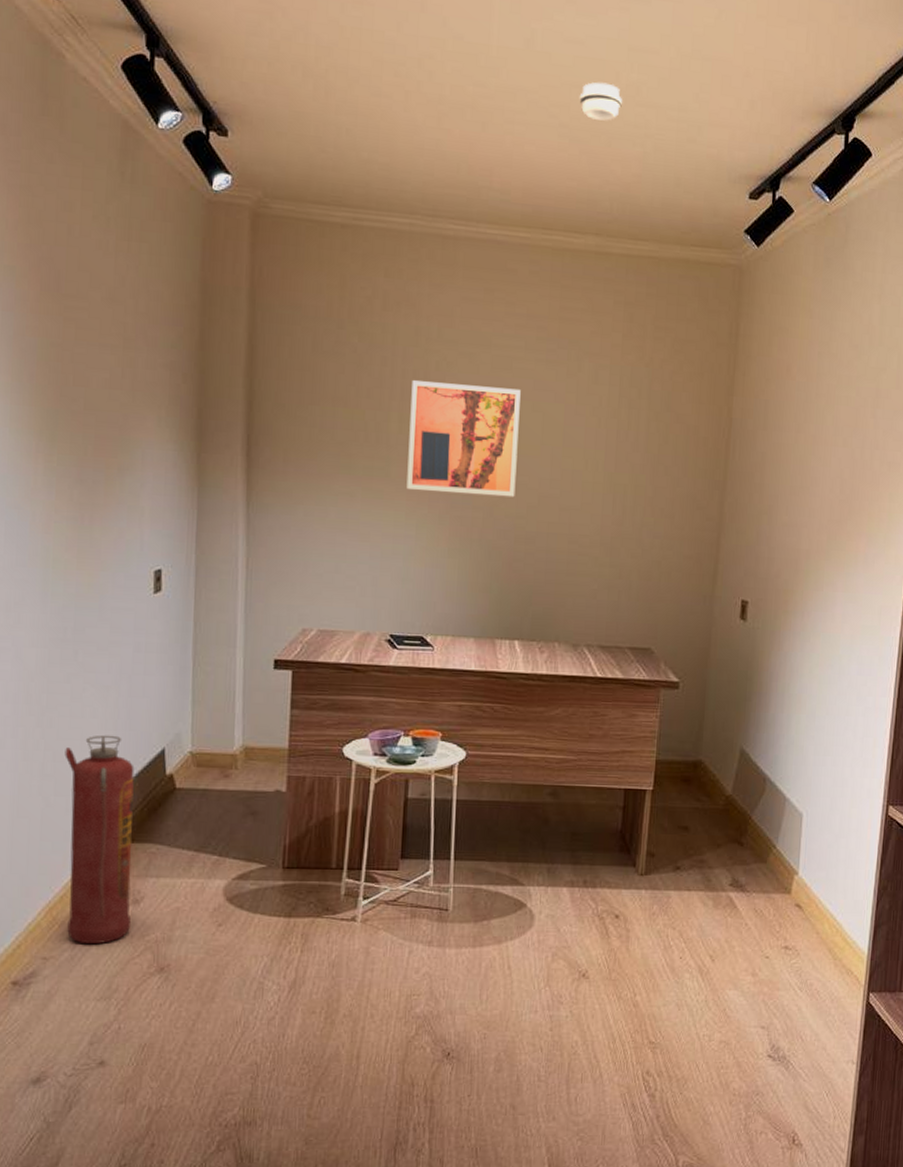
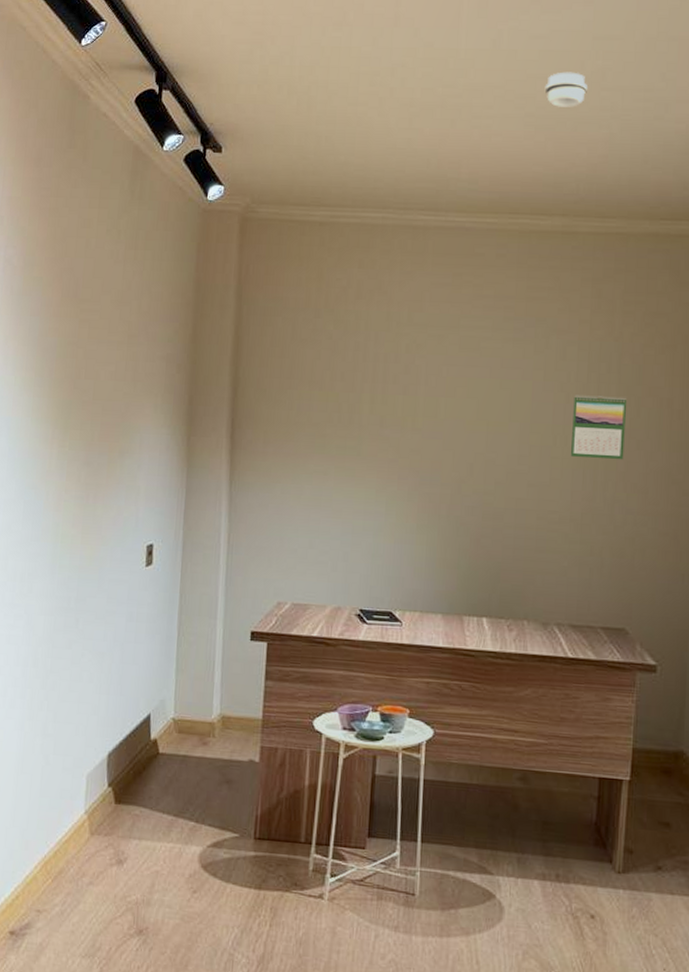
fire extinguisher: present [65,735,135,945] -> none [59,698,123,902]
wall art: present [406,380,521,498] -> none [377,363,488,474]
calendar: none [601,419,657,486] -> present [570,395,628,460]

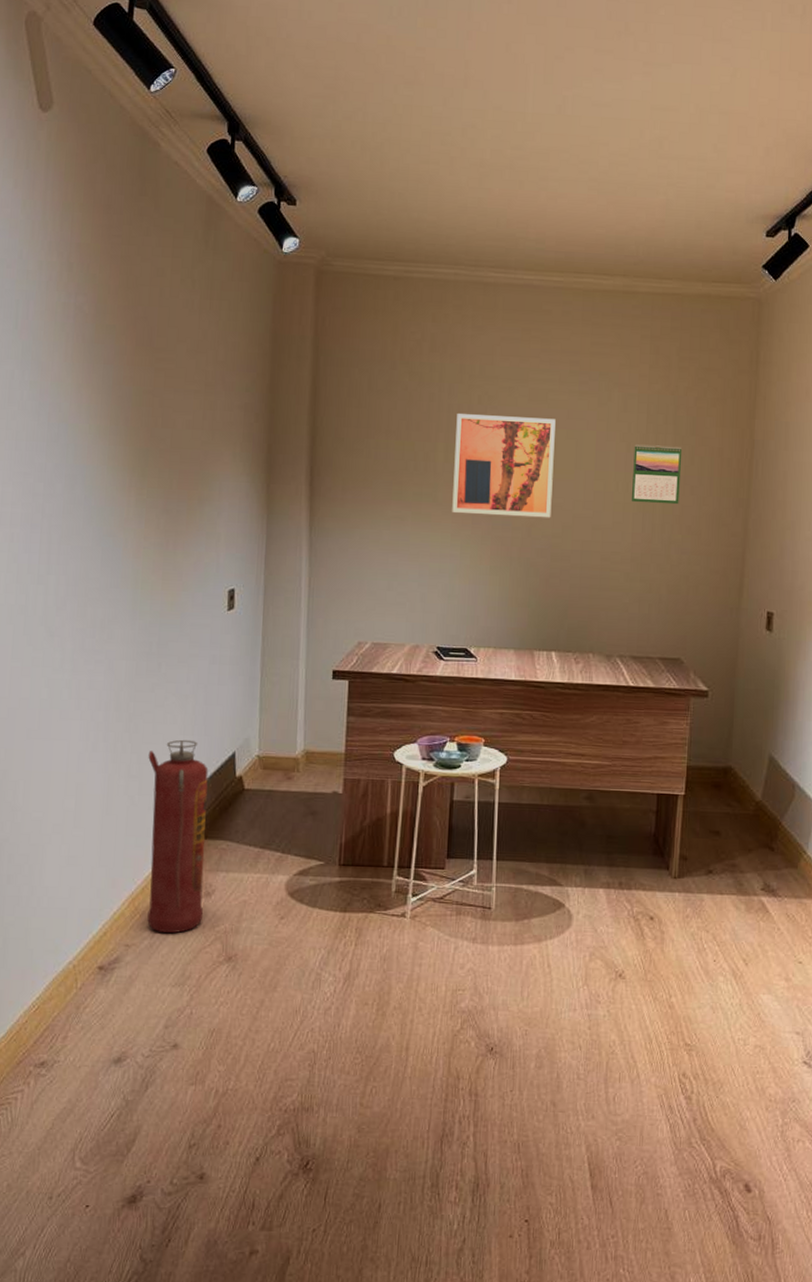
fire extinguisher: none [59,698,123,902] -> present [147,739,209,934]
wall art: none [377,363,488,474] -> present [452,414,556,518]
smoke detector: present [544,72,587,107] -> none [606,139,646,174]

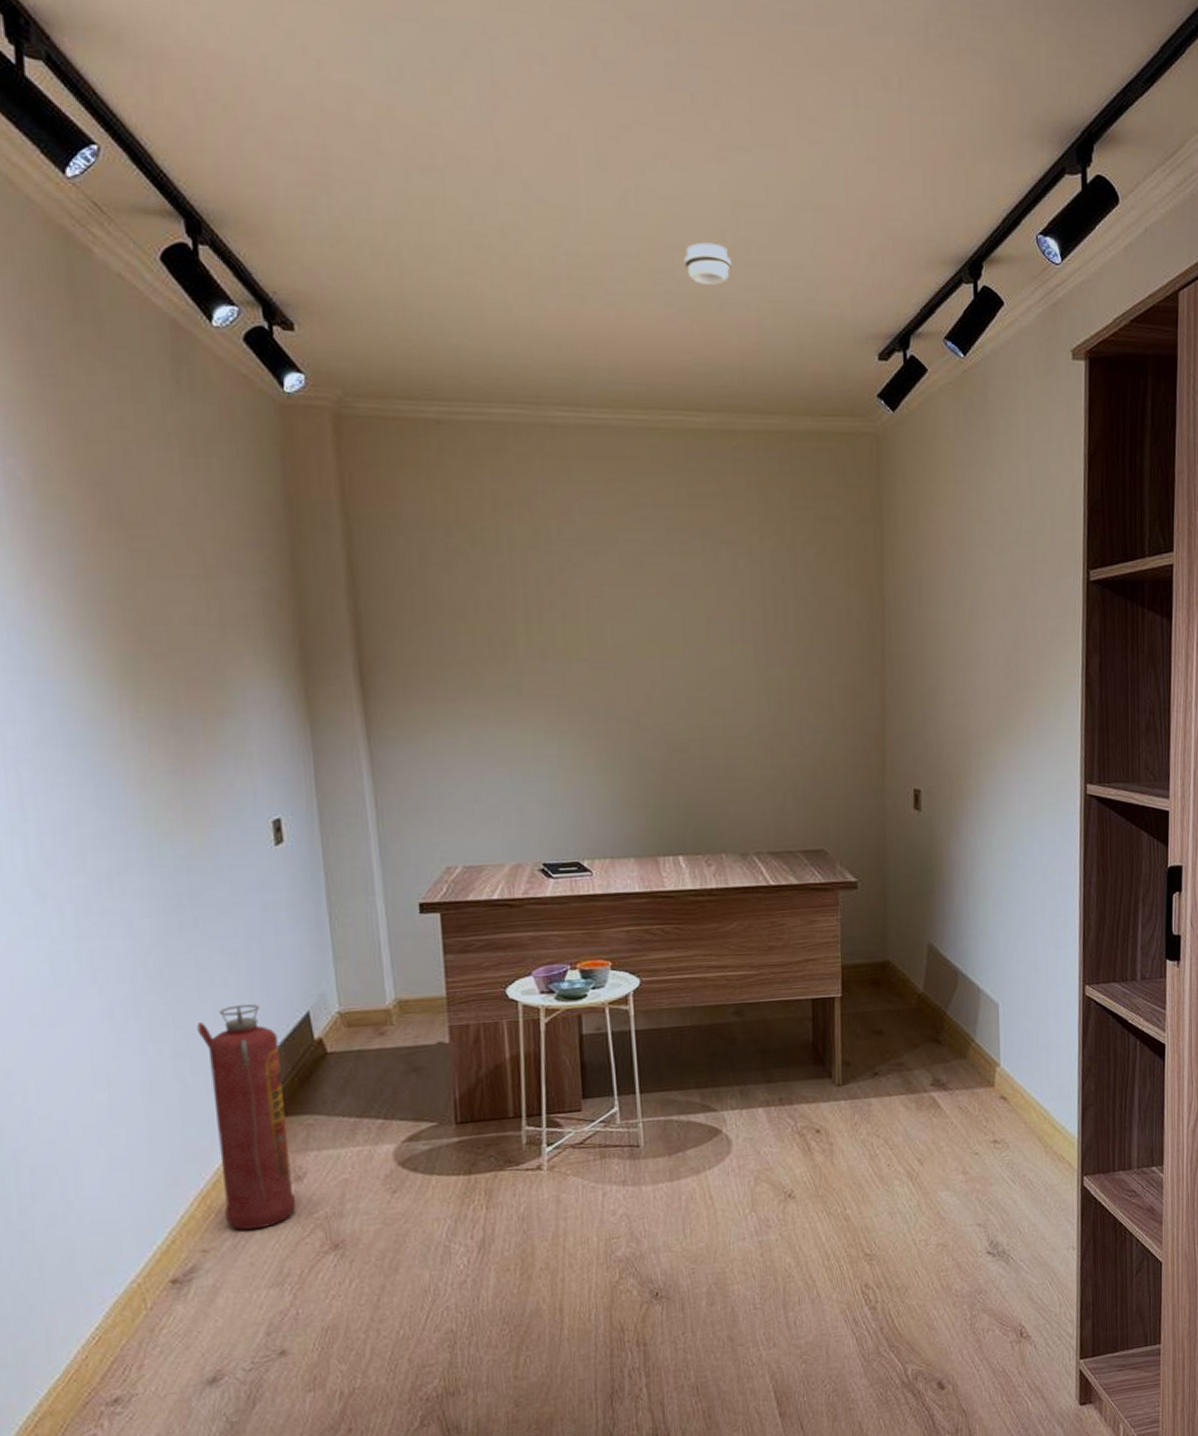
wall art: present [452,414,556,518] -> none [535,586,662,706]
smoke detector: none [606,139,646,174] -> present [683,242,731,285]
calendar: present [631,444,683,505] -> none [750,611,807,679]

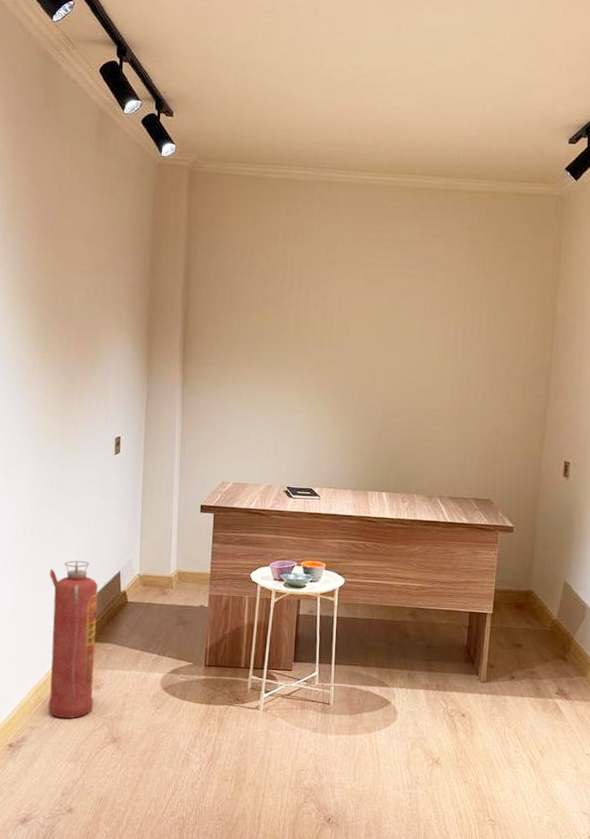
smoke detector: present [683,242,731,285] -> none [434,60,467,89]

